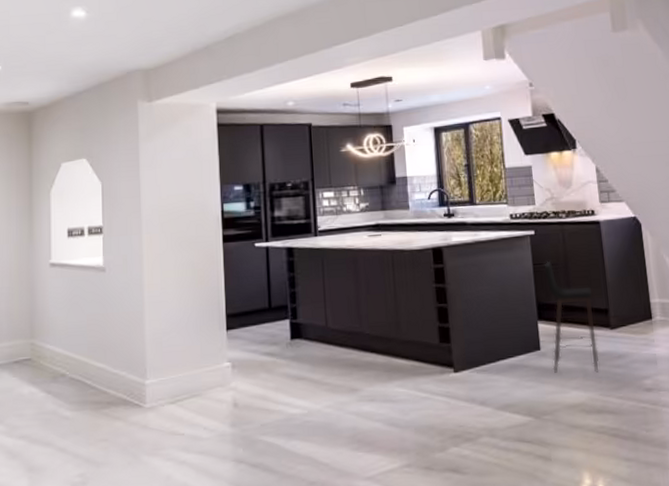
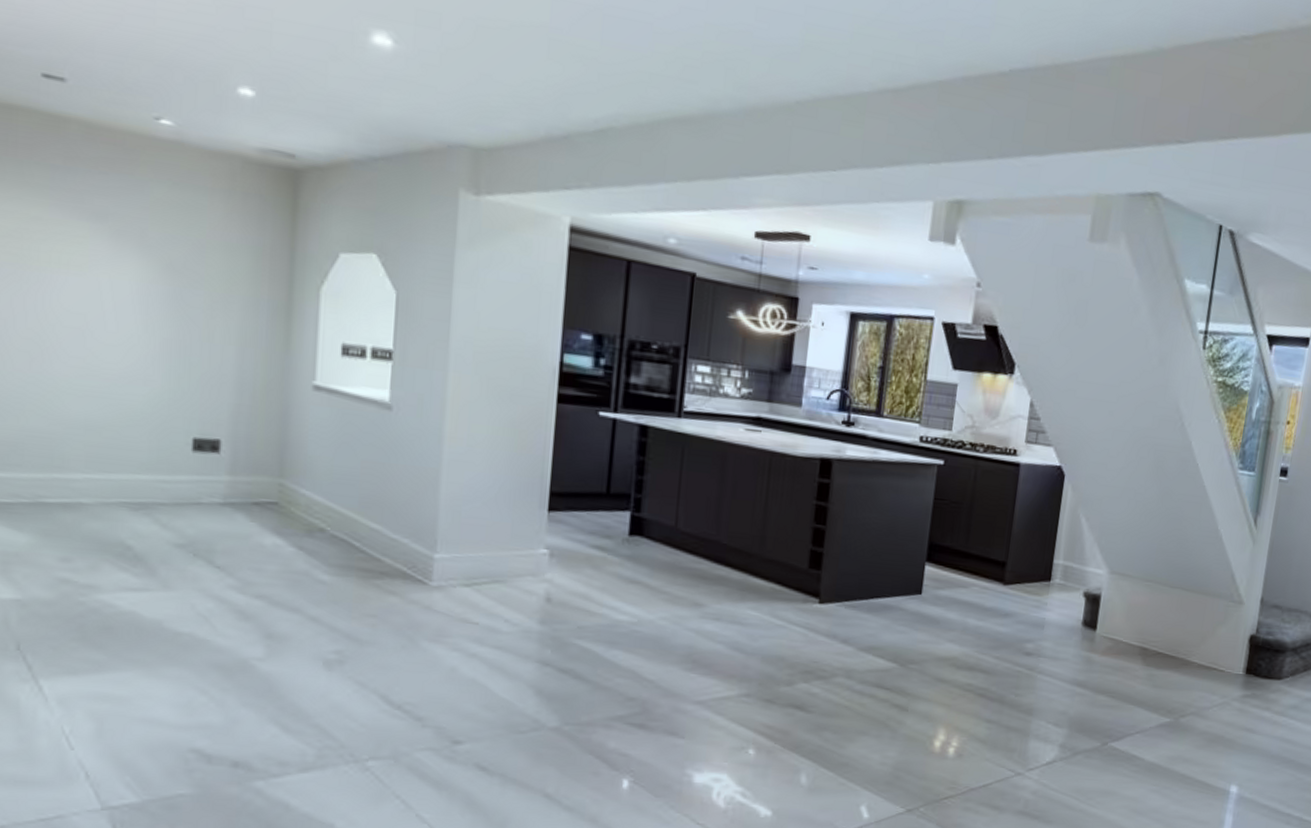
bar stool: present [544,260,599,373] -> none [931,497,993,628]

